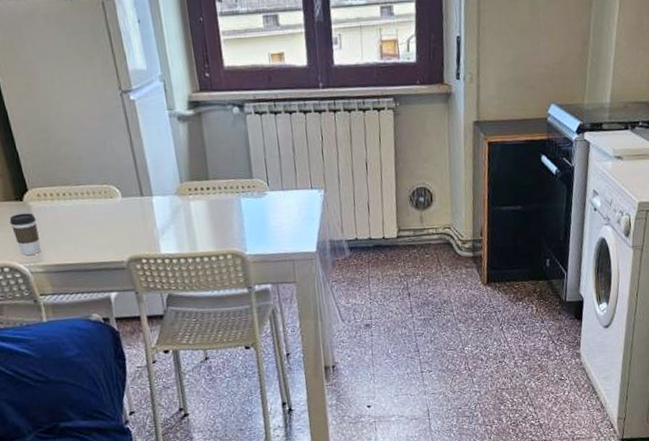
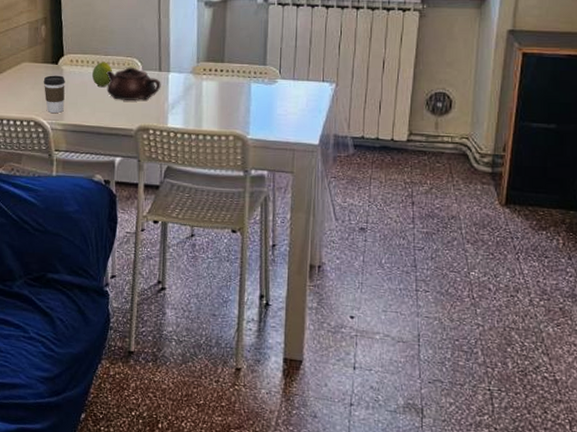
fruit: none [65,192,89,220] -> present [92,62,113,87]
teapot: none [82,195,146,232] -> present [106,67,161,100]

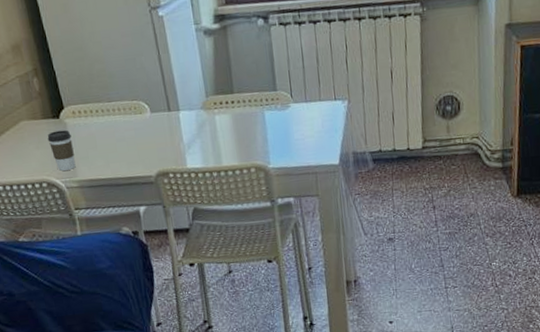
fruit: present [92,62,113,87] -> none [98,109,120,136]
teapot: present [106,67,161,100] -> none [113,110,174,147]

